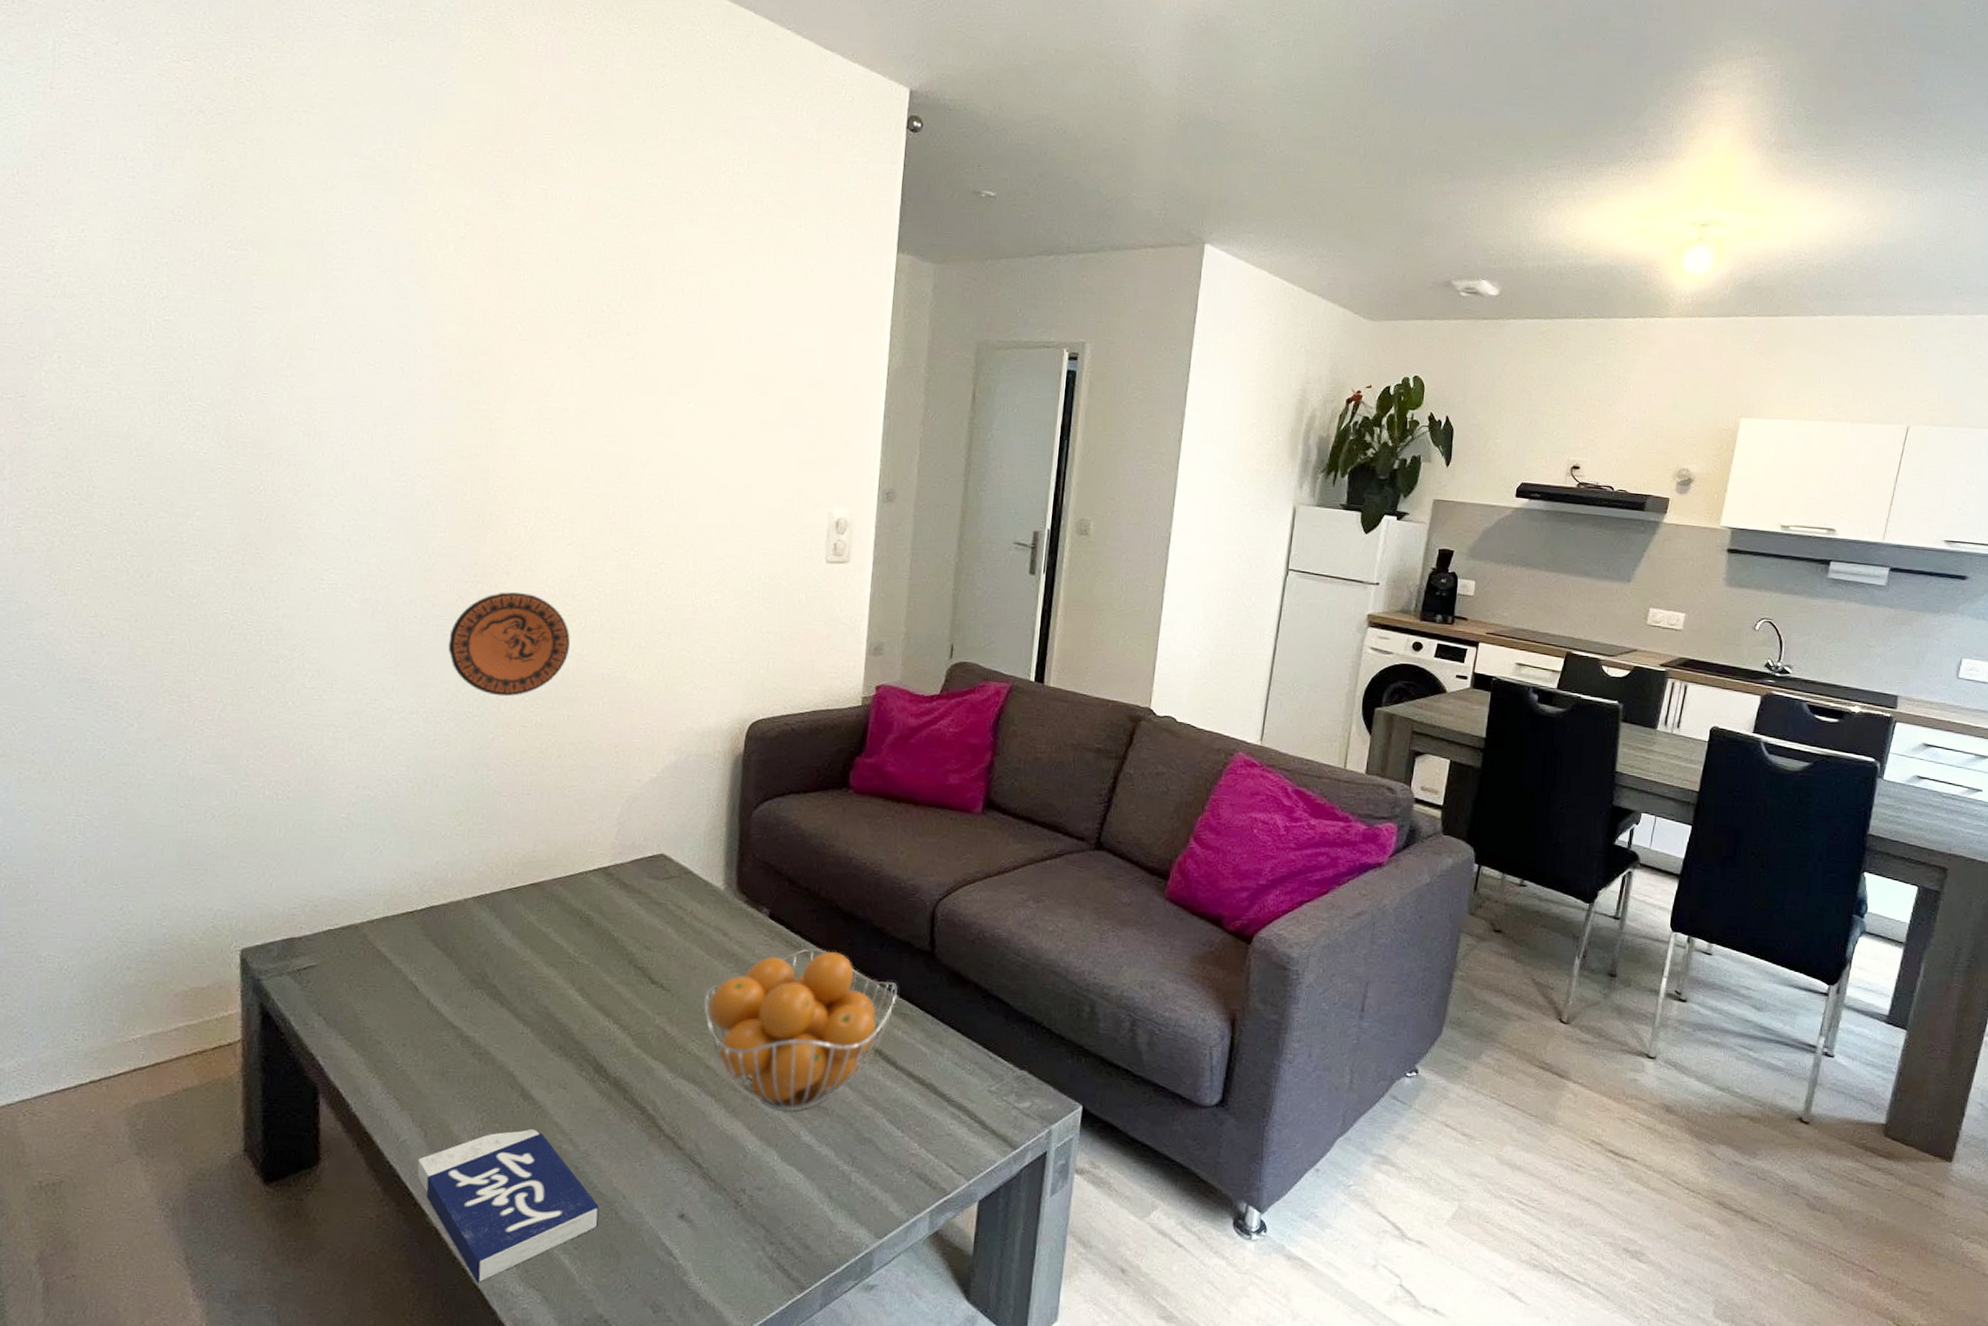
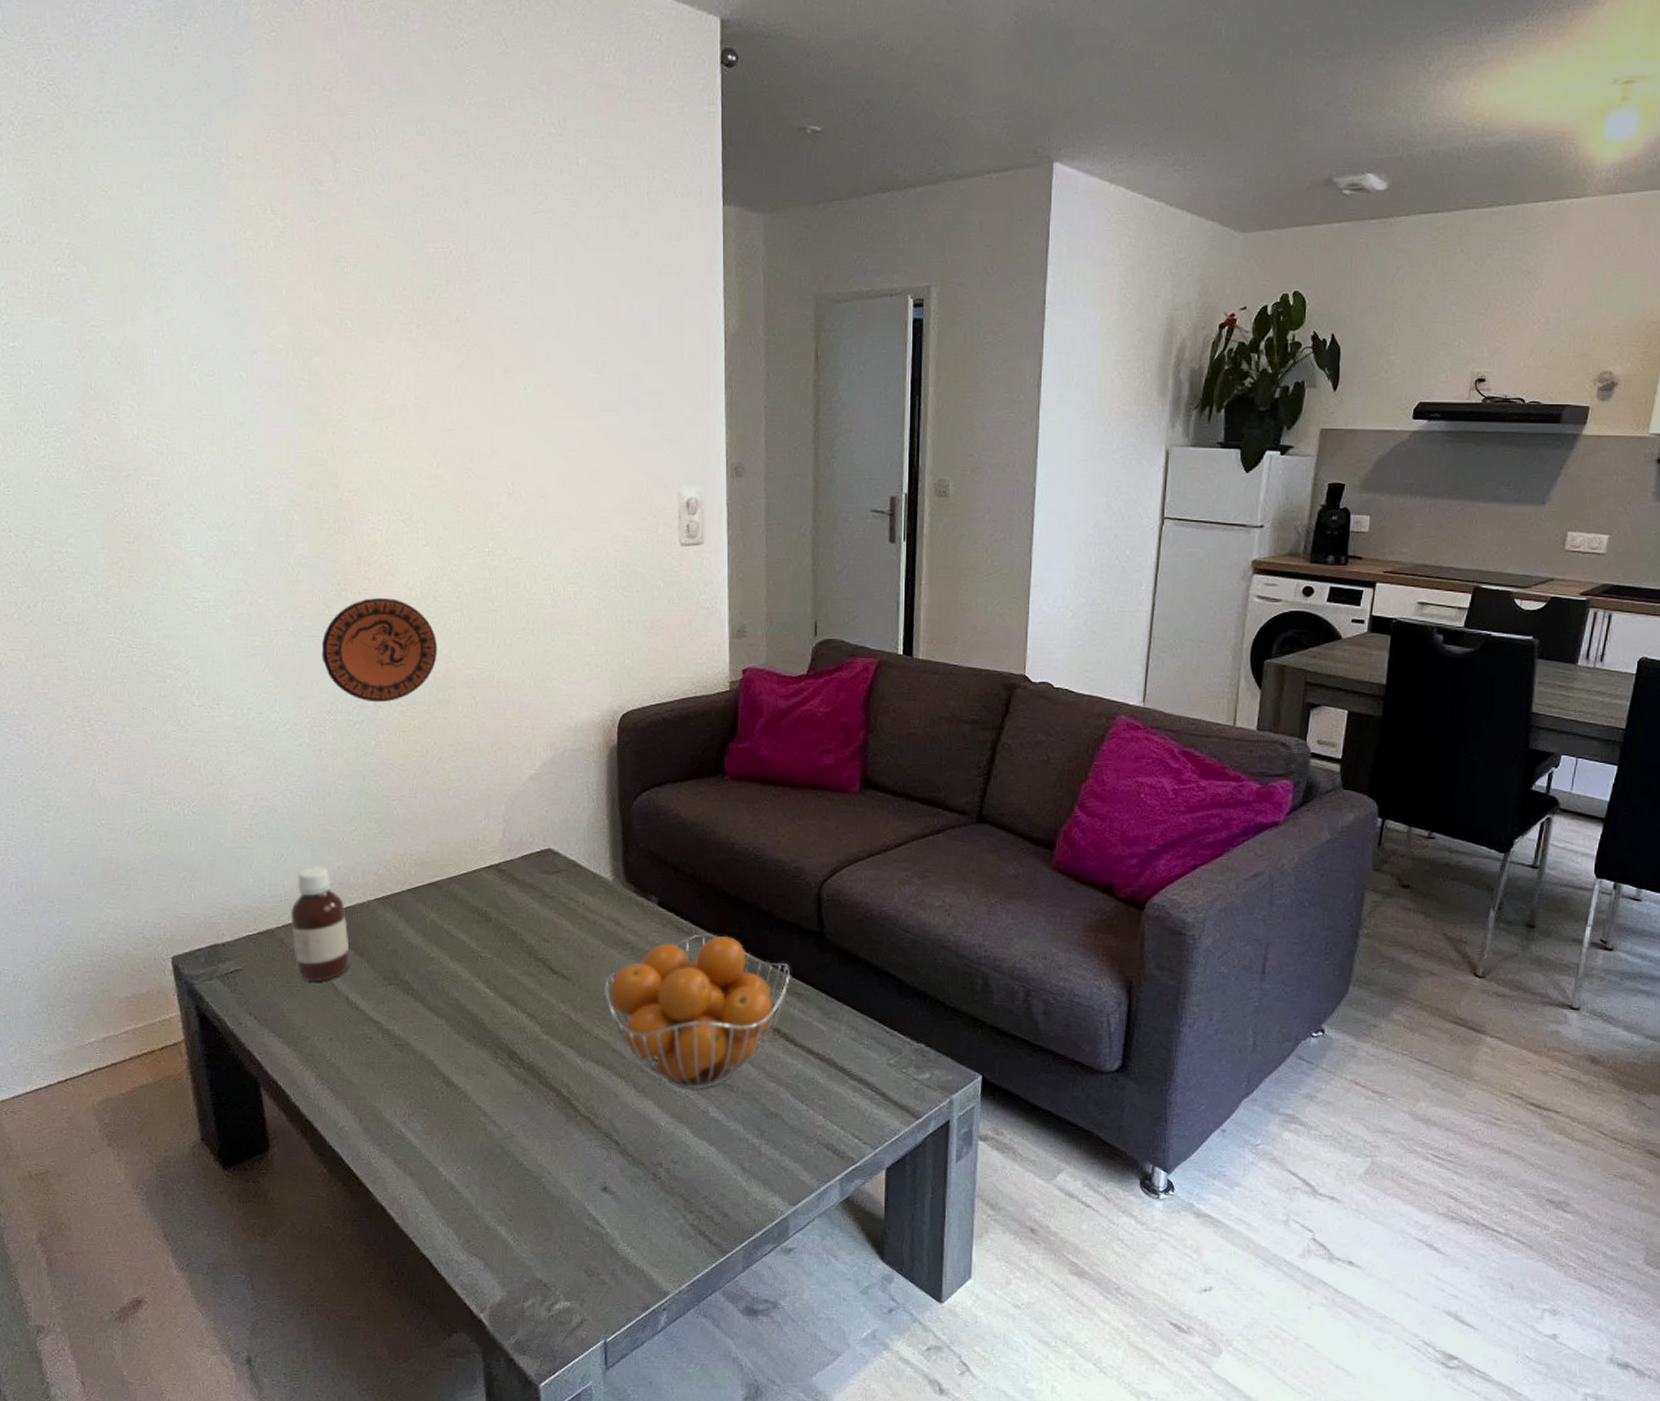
bottle: none [376,860,439,982] -> present [291,867,350,981]
book: present [417,1128,600,1283] -> none [358,1112,528,1253]

